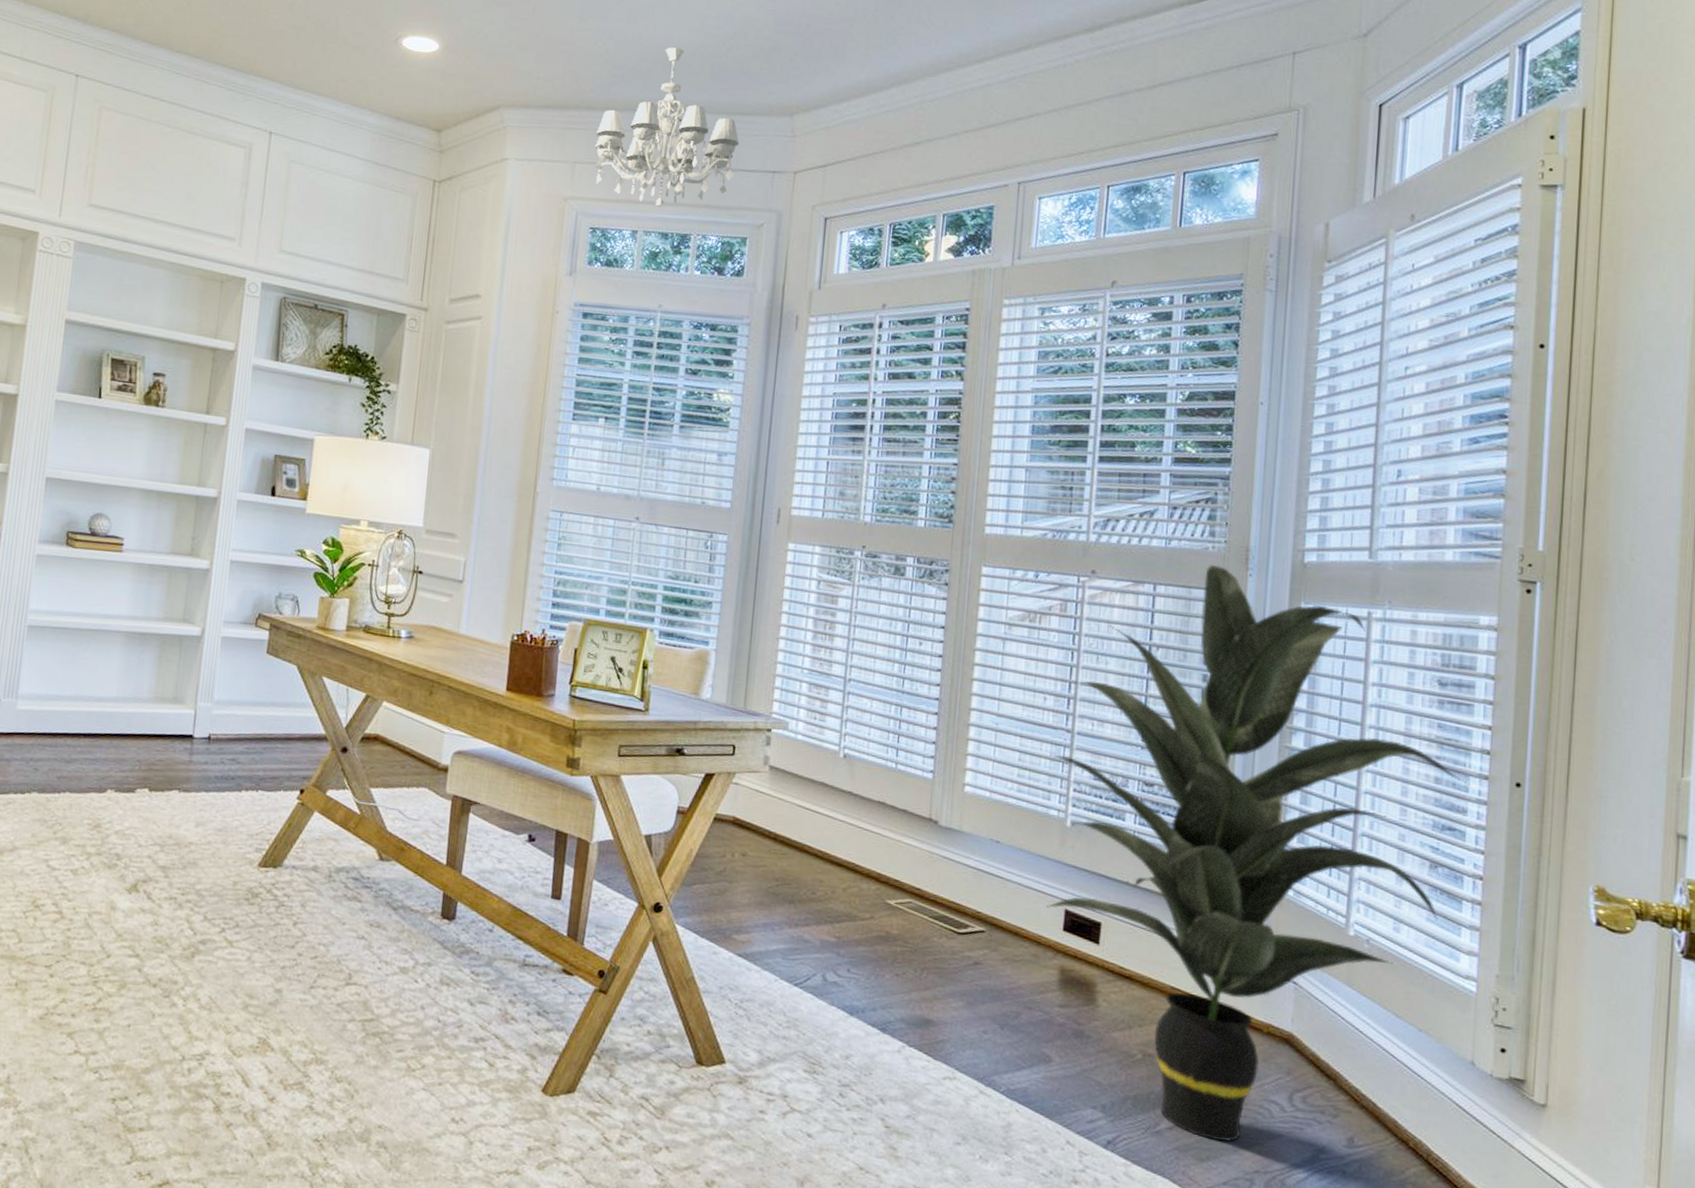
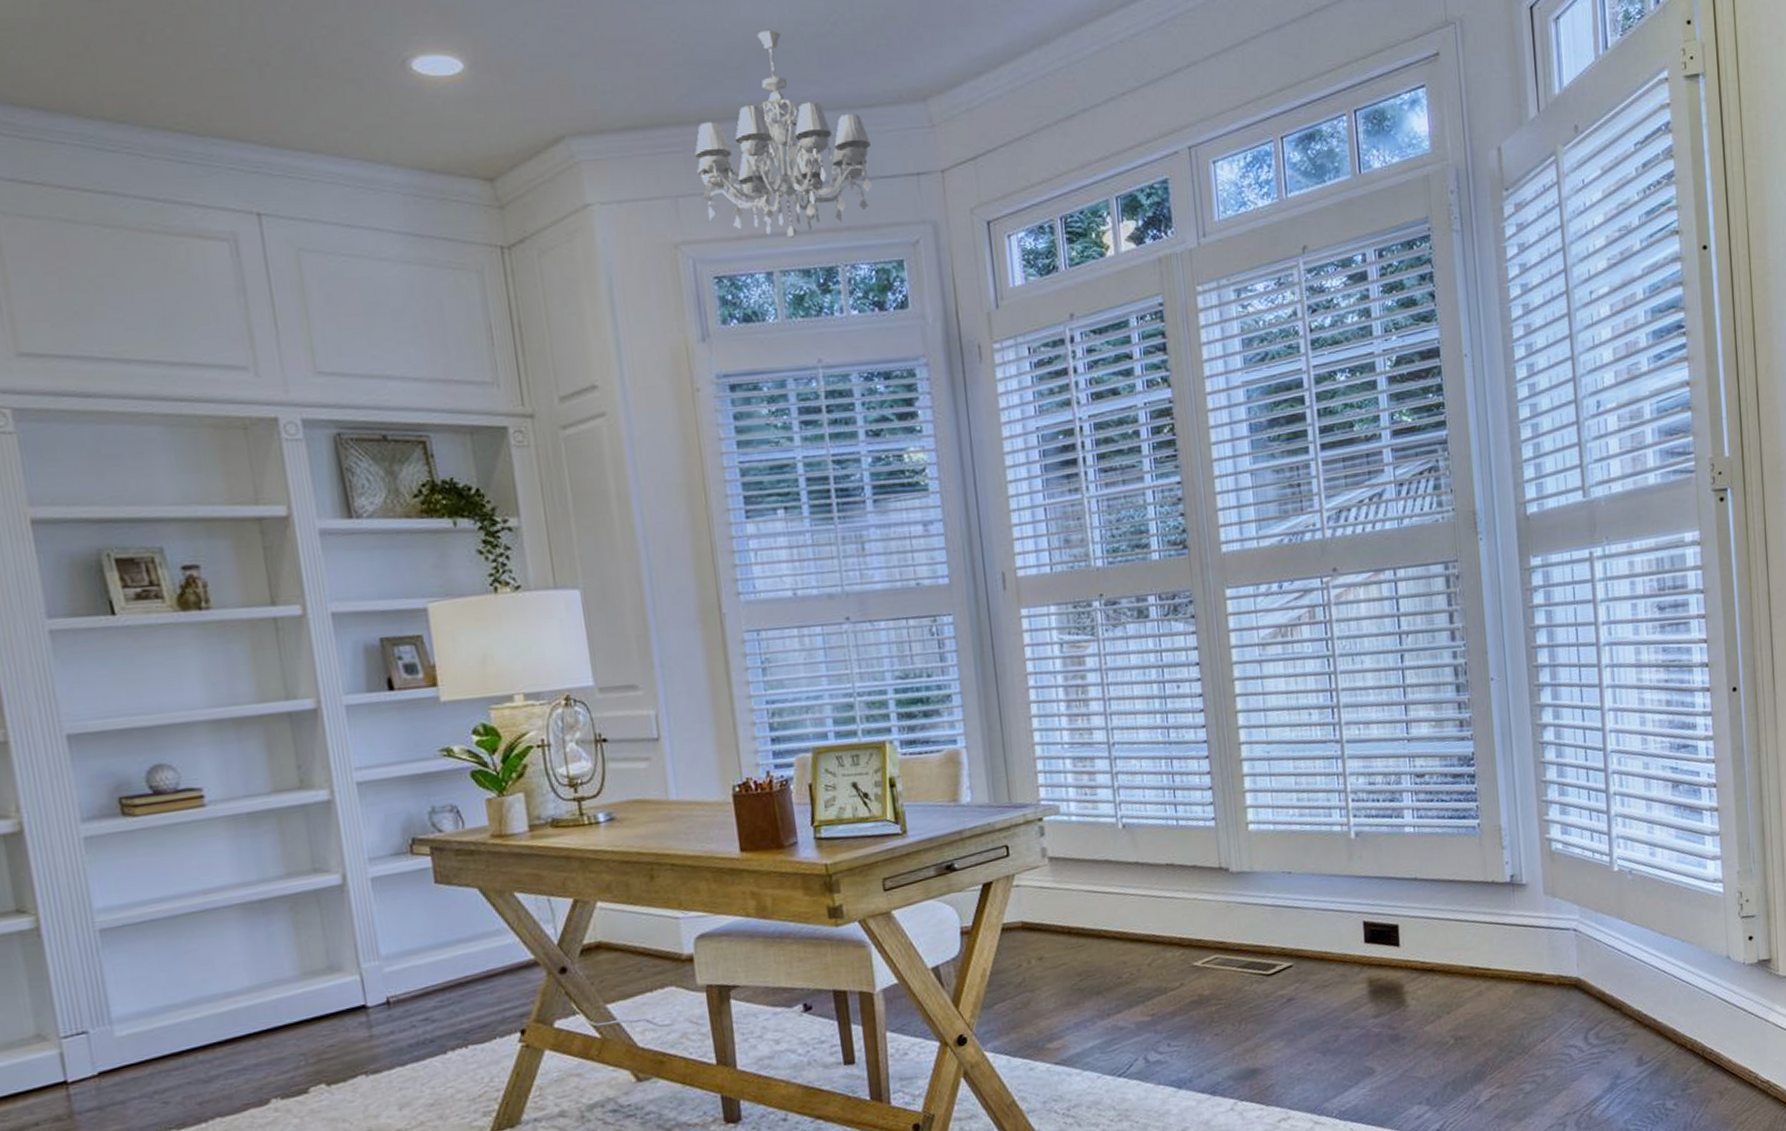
indoor plant: present [1046,564,1470,1142] -> none [1323,535,1696,1099]

